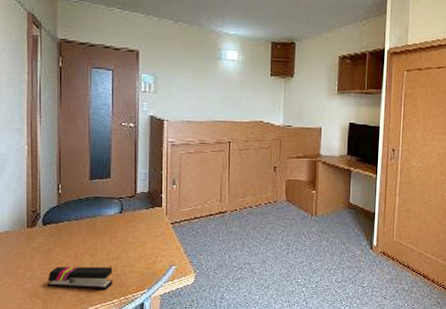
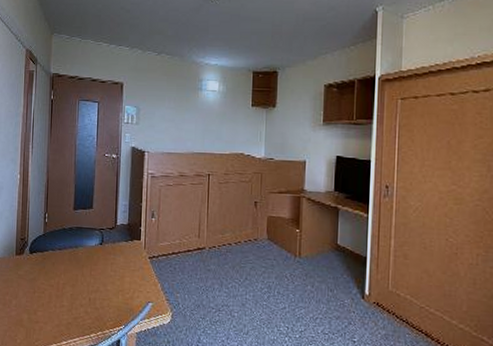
stapler: present [47,266,114,289] -> none [31,295,92,323]

